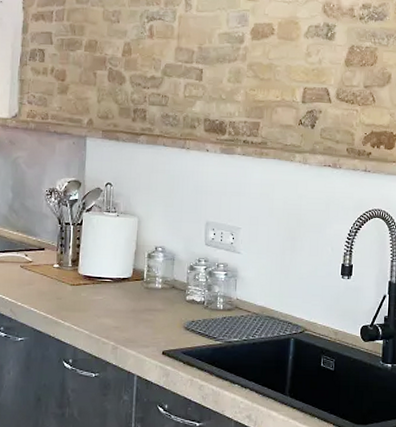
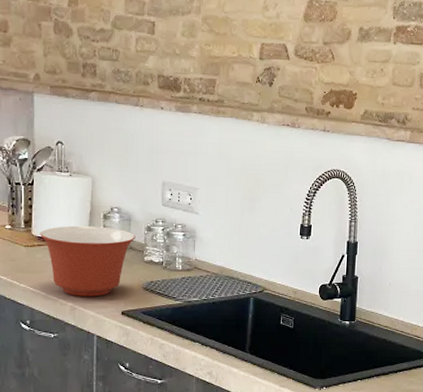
mixing bowl: none [86,264,178,336] -> present [40,225,136,297]

